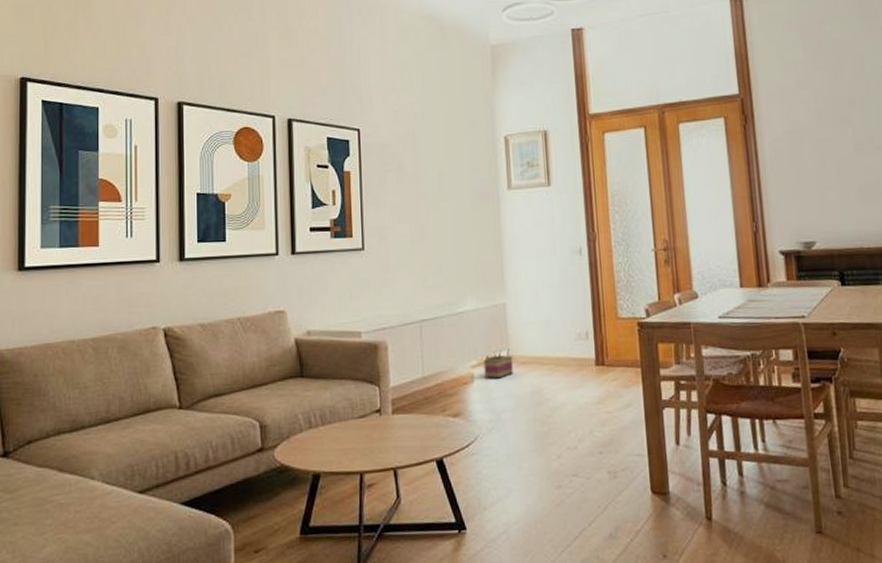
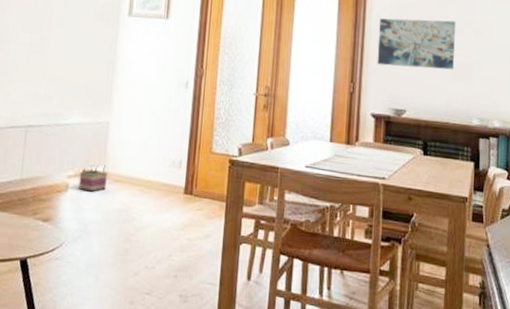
wall art: none [772,140,859,199] -> present [377,18,456,70]

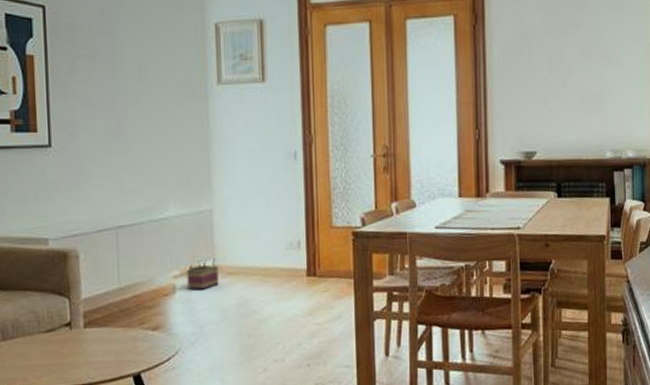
wall art: present [377,18,456,70] -> none [500,47,583,106]

